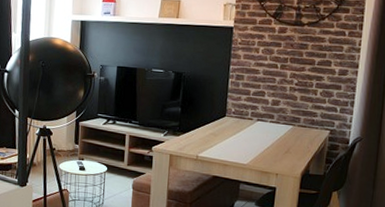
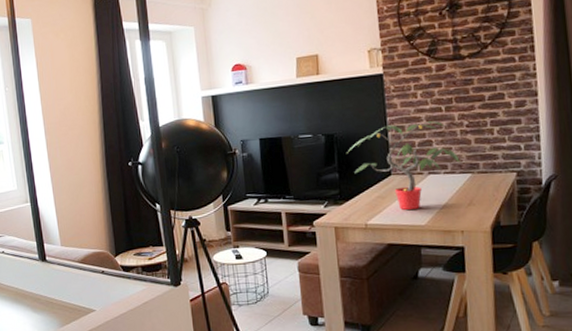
potted plant: none [191,73,285,149] -> present [347,121,460,210]

